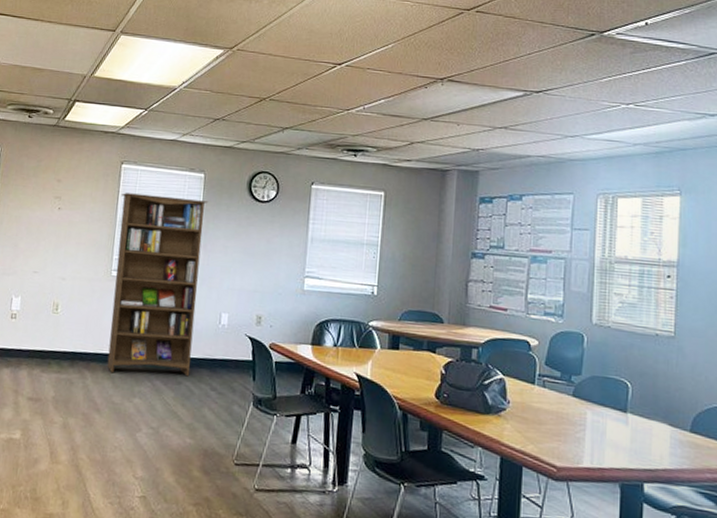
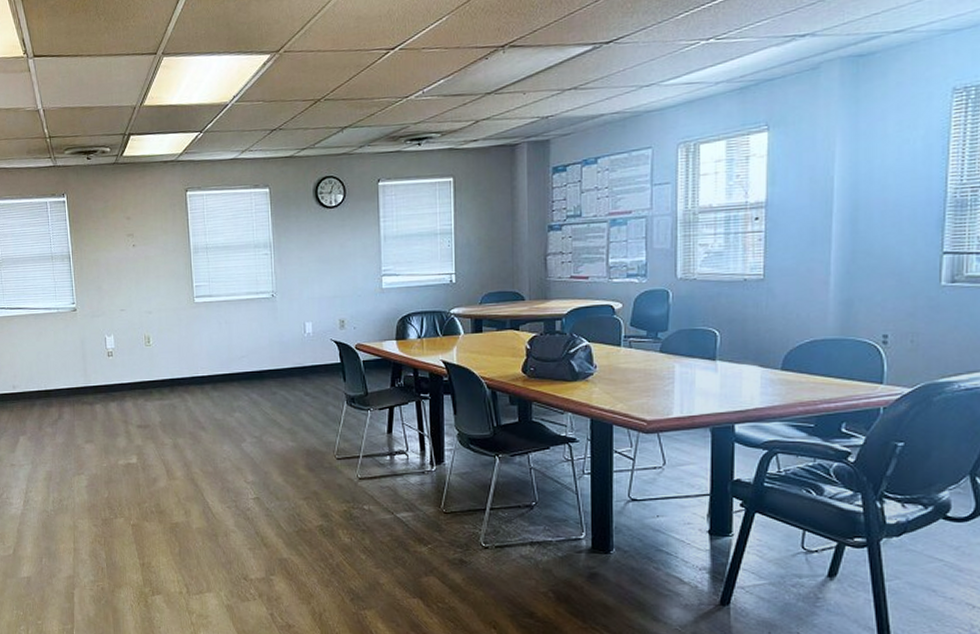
bookcase: present [106,193,209,377] -> none [191,215,283,393]

